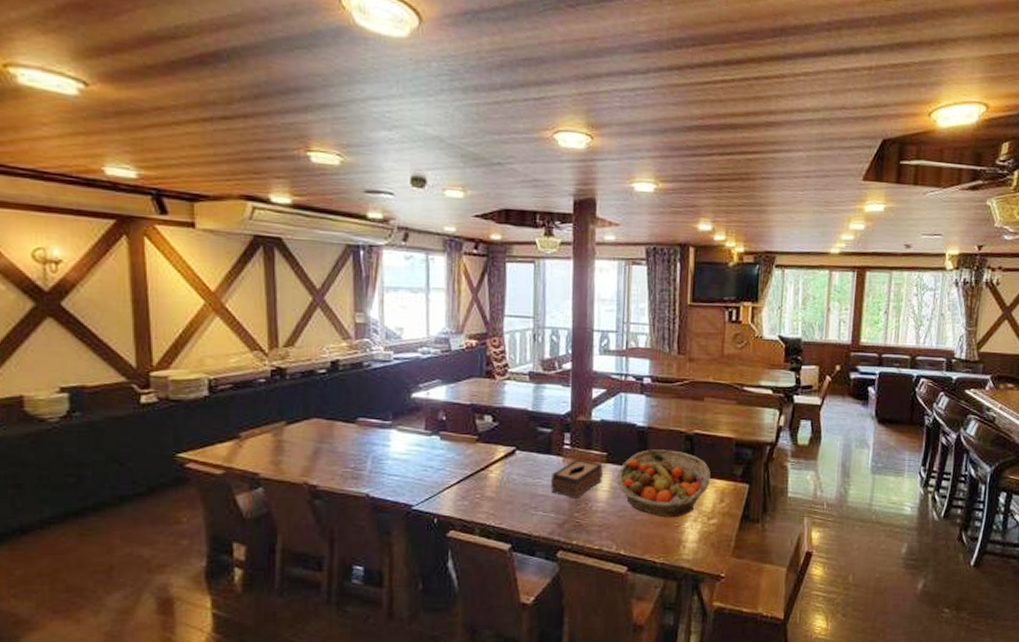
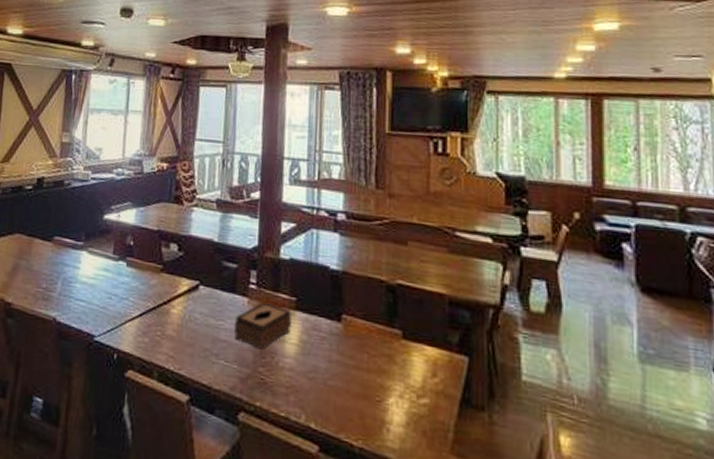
fruit basket: present [616,449,711,518] -> none [306,298,418,390]

